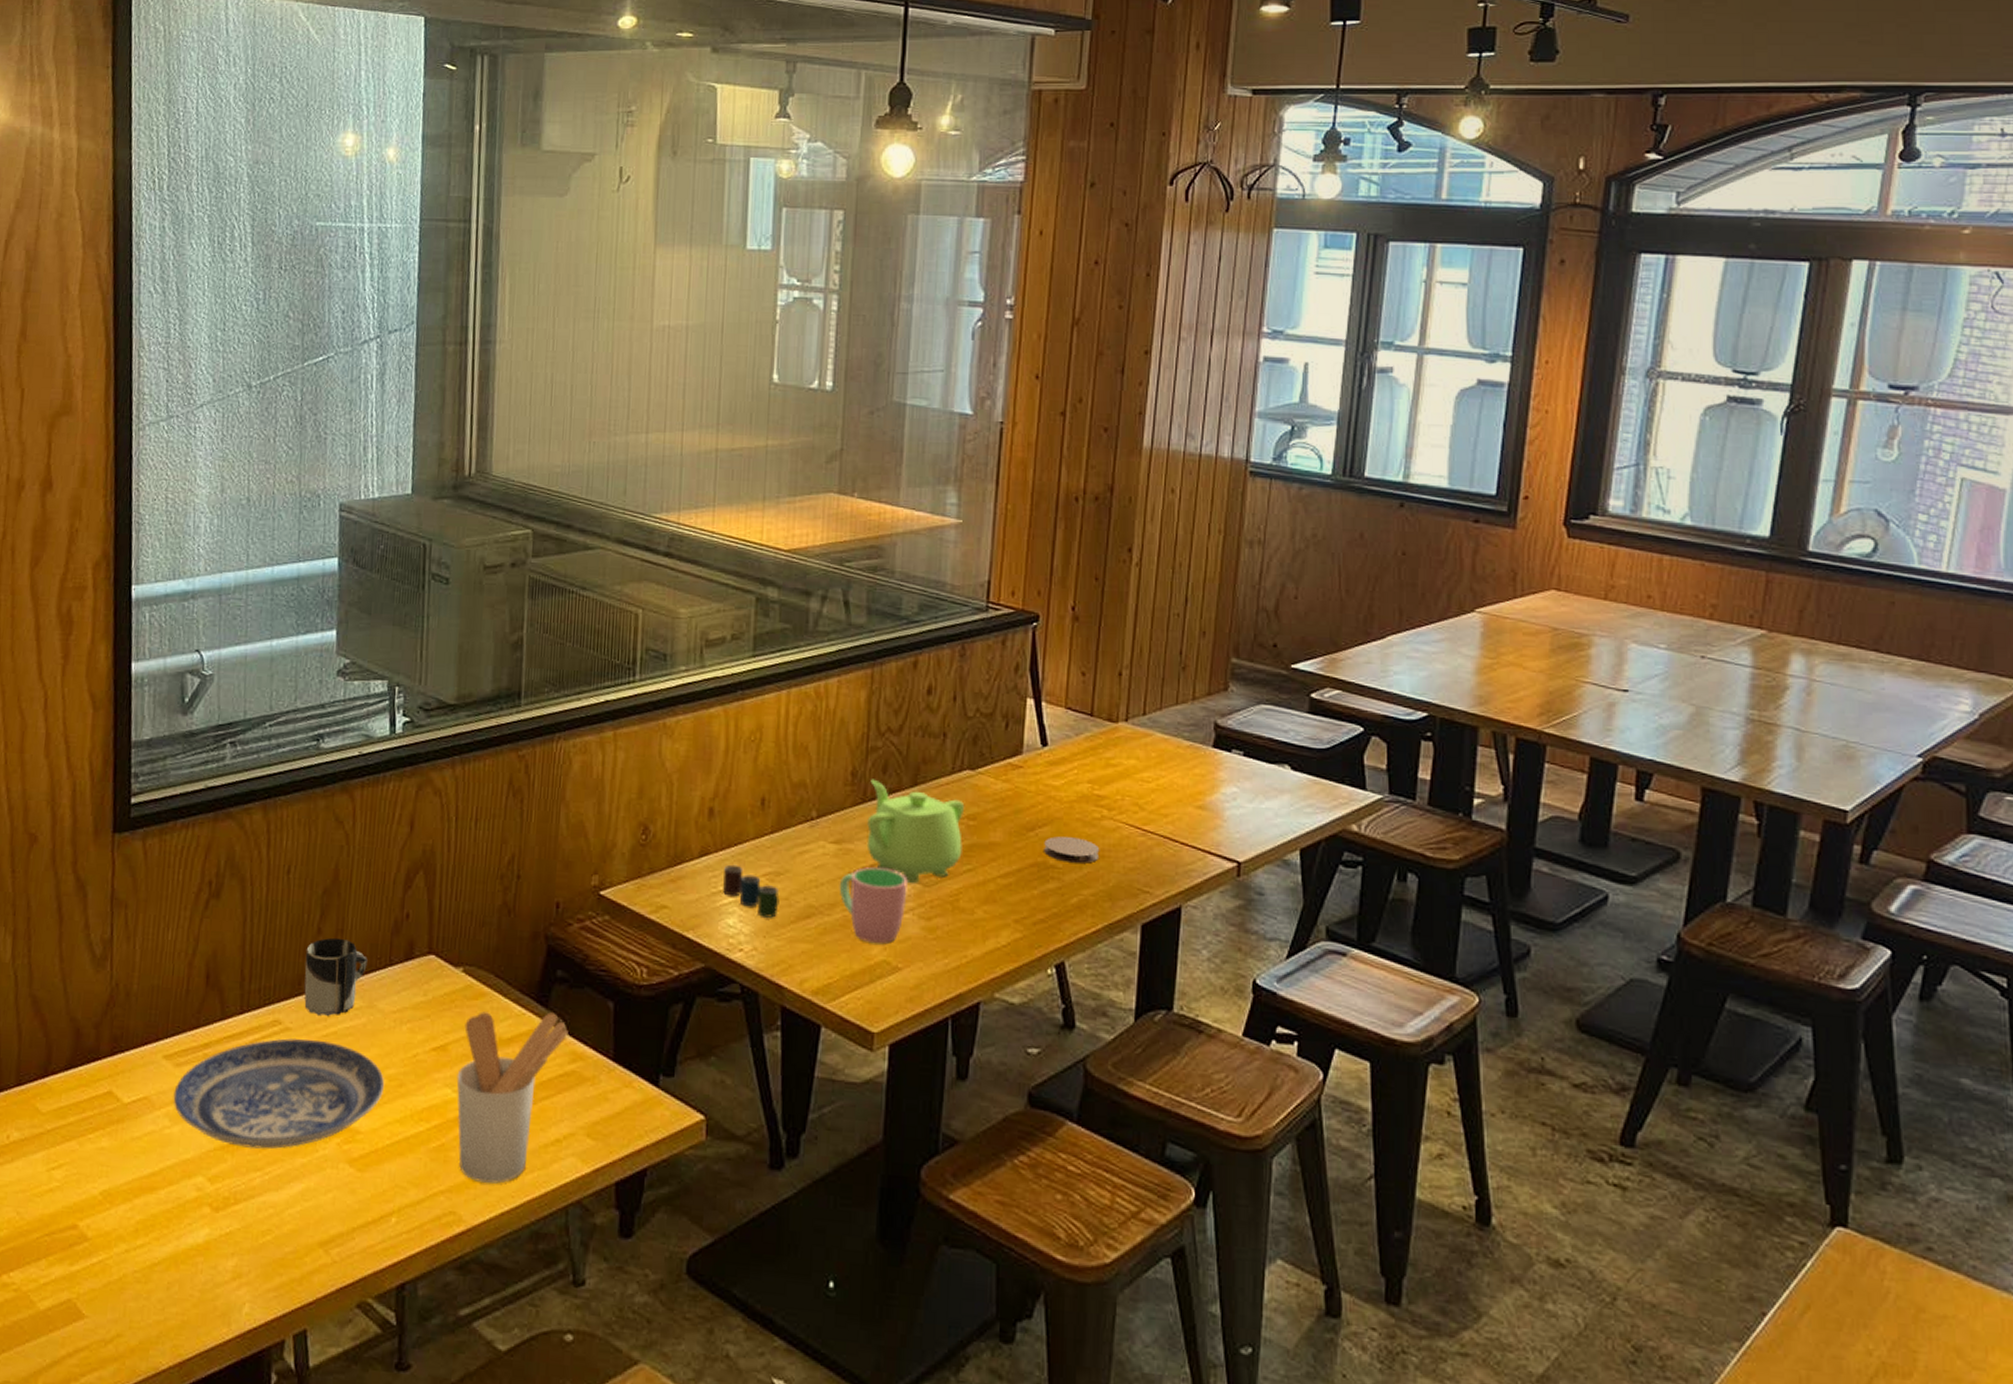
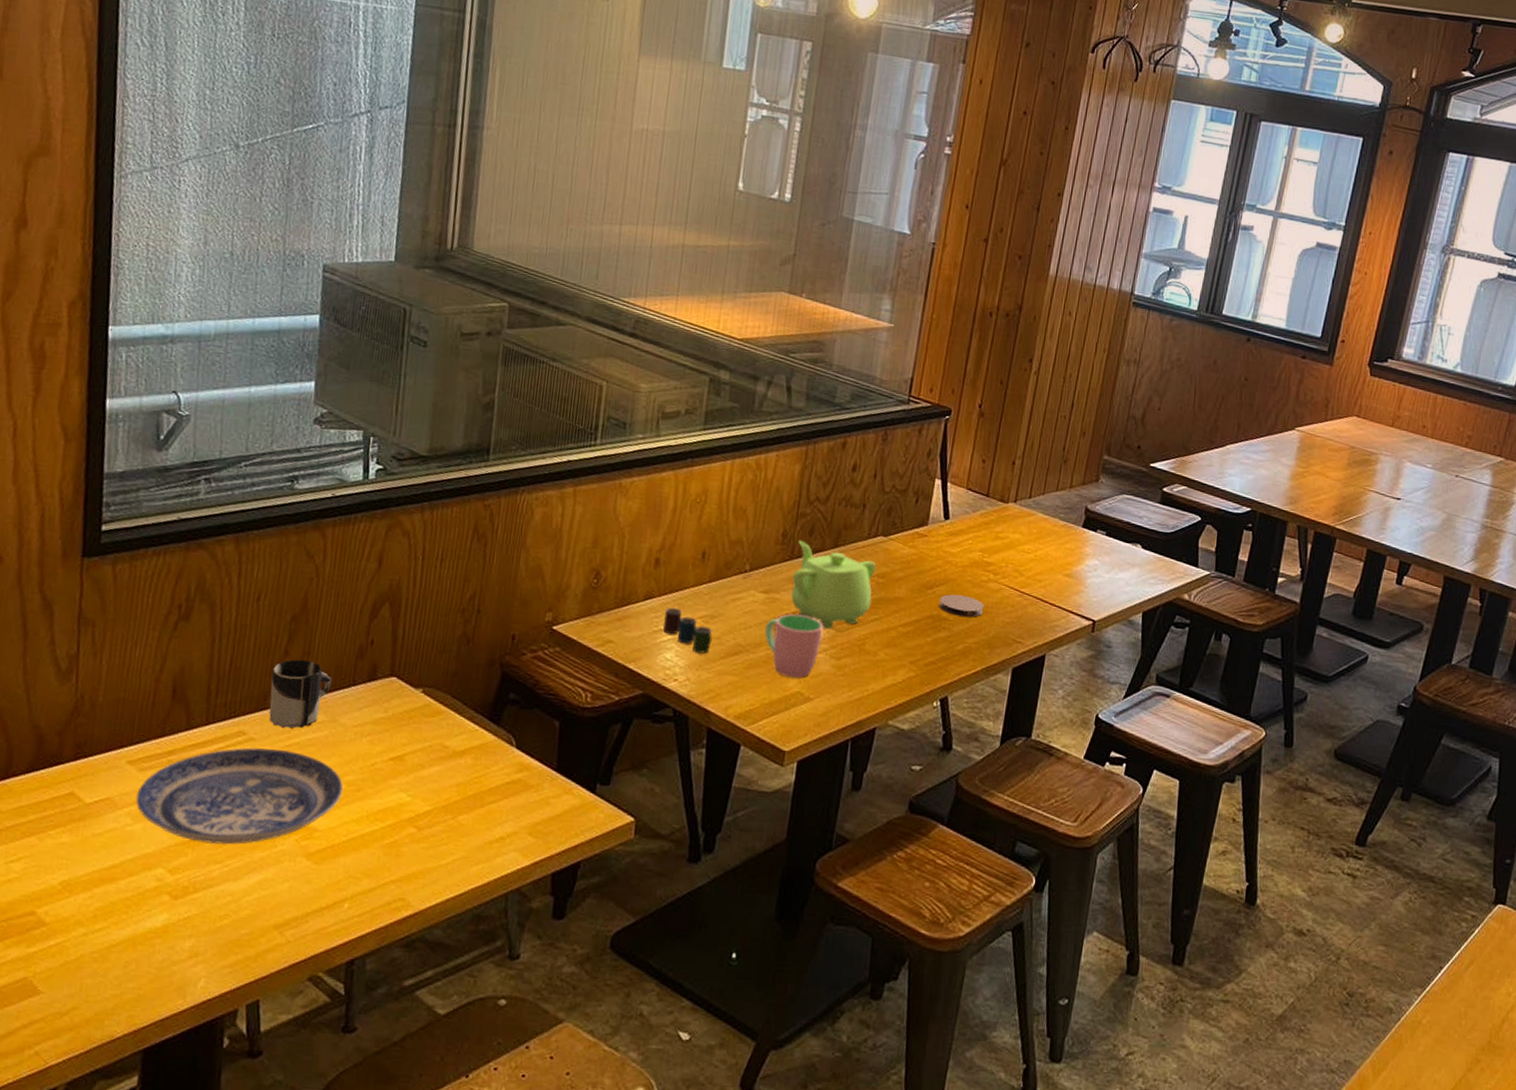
utensil holder: present [456,1012,568,1184] -> none [410,727,517,875]

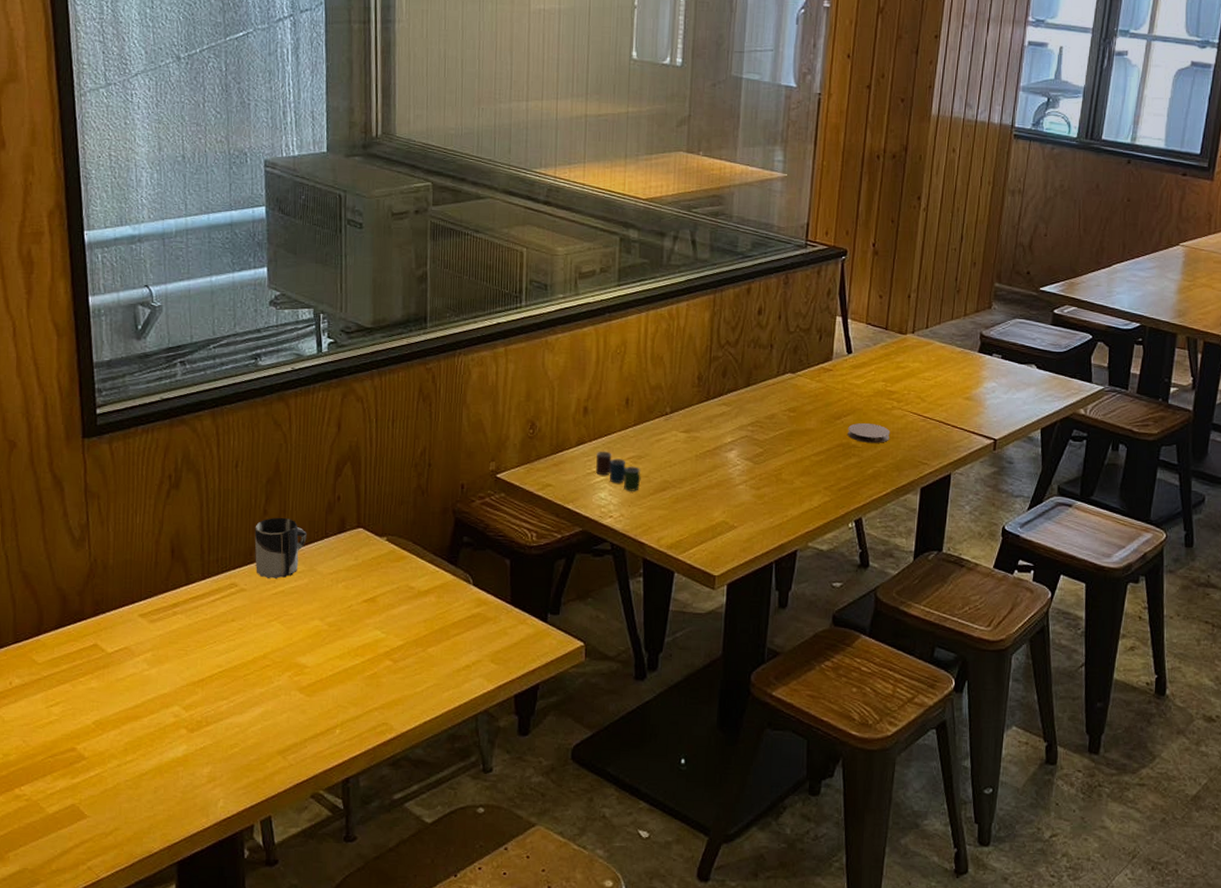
plate: present [136,747,344,845] -> none [149,596,326,683]
cup: present [764,614,824,679] -> none [688,450,742,509]
teapot: present [791,540,877,629] -> none [710,382,787,462]

